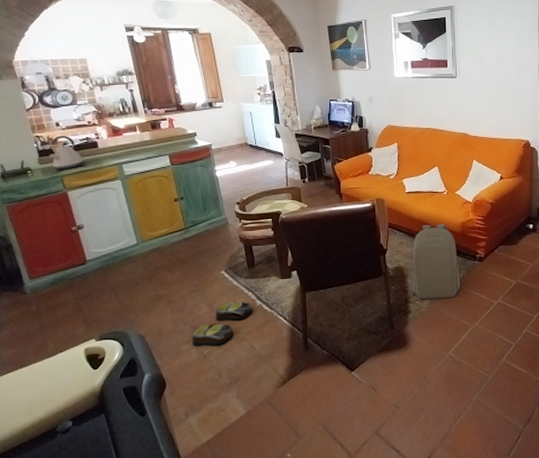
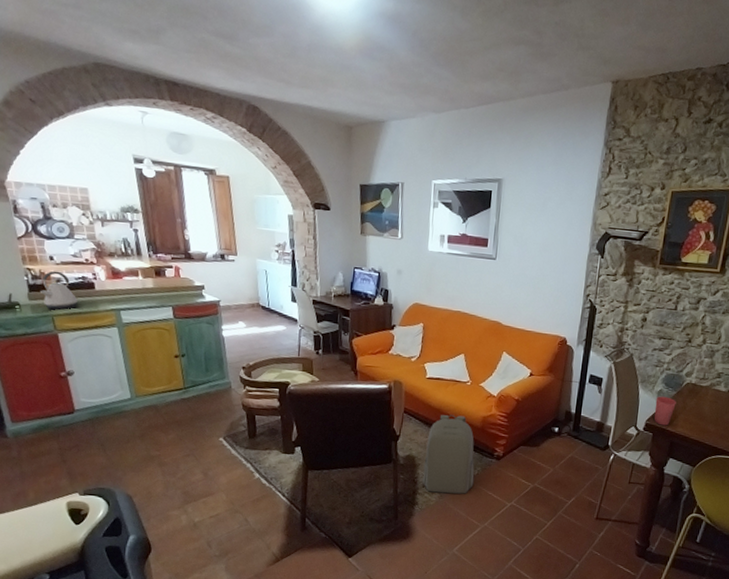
slippers: present [192,301,253,347] -> none [182,471,250,516]

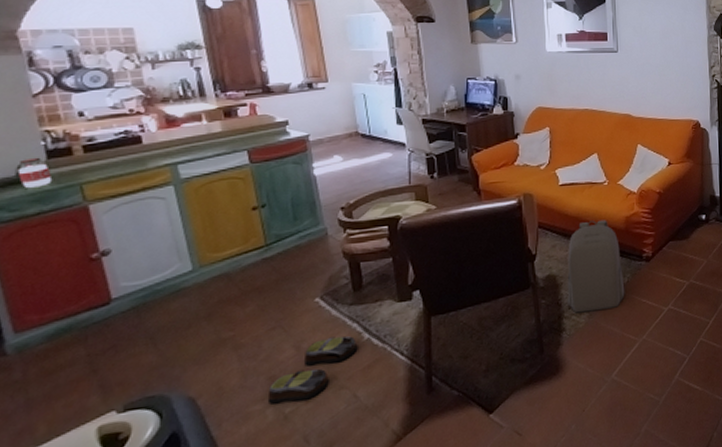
jar: none [9,289,33,314] -> present [17,157,53,188]
kettle: present [41,270,79,311] -> none [64,128,119,177]
slippers: none [182,471,250,516] -> present [267,335,358,405]

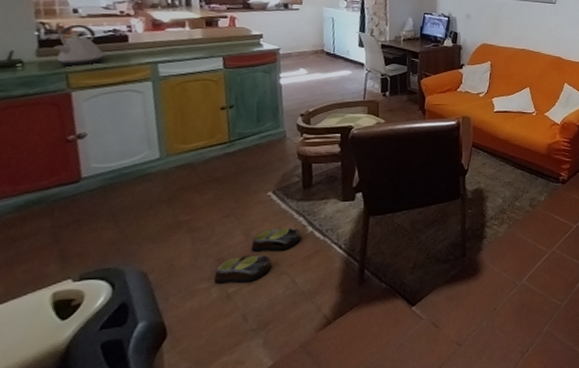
jar: present [17,157,53,188] -> none [9,45,41,72]
kettle: none [64,128,119,177] -> present [54,24,105,67]
backpack: present [567,220,625,313] -> none [490,145,542,224]

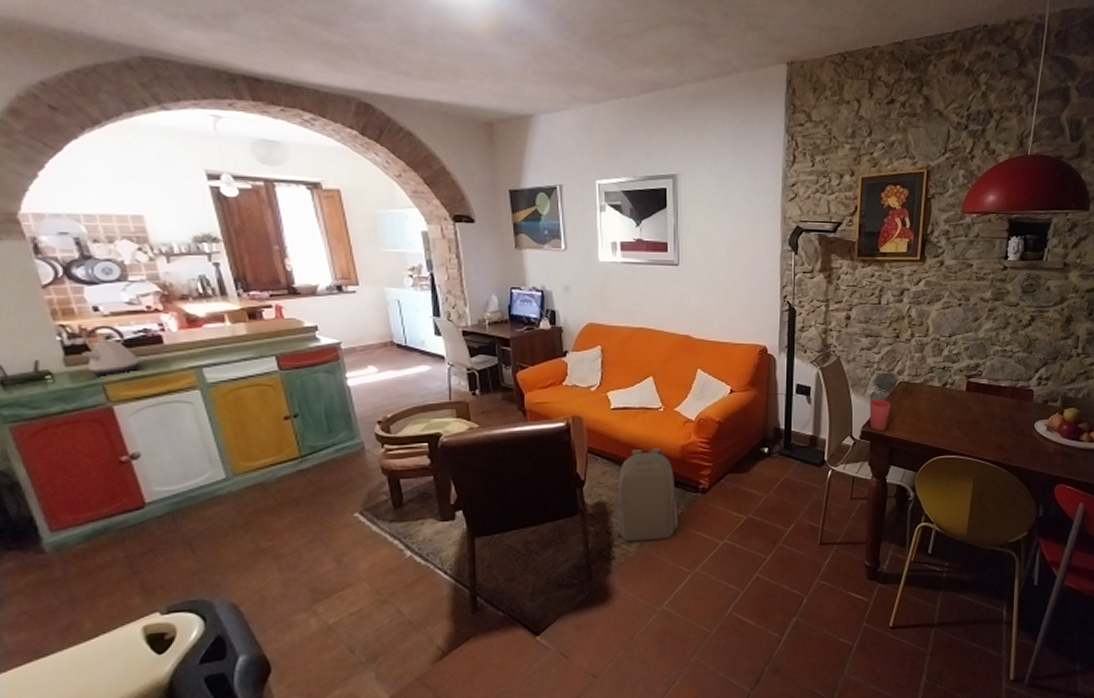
slippers: present [213,227,302,284] -> none [310,552,400,615]
backpack: none [490,145,542,224] -> present [617,448,679,542]

